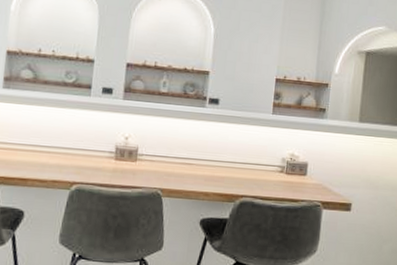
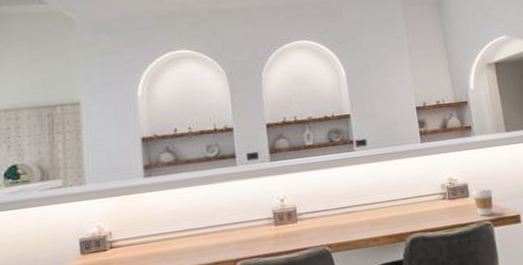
coffee cup: none [310,169,330,197] -> present [472,188,493,216]

